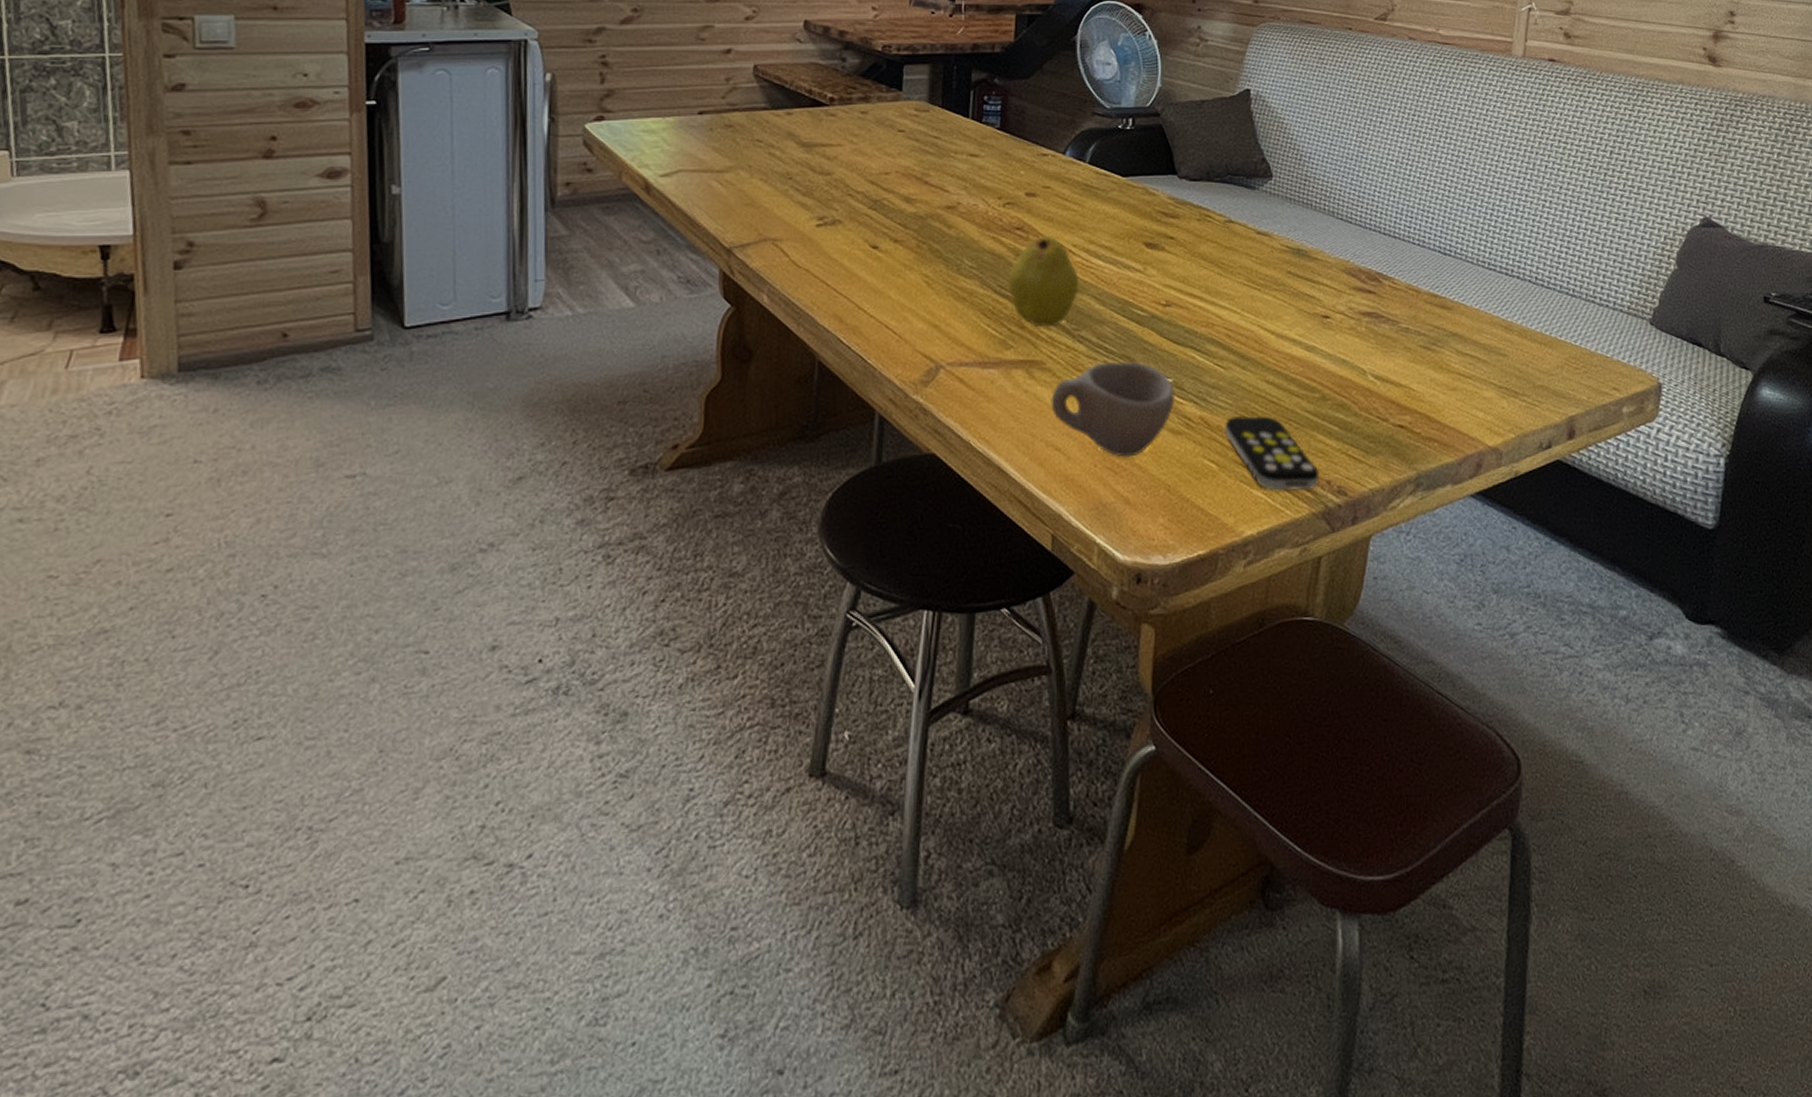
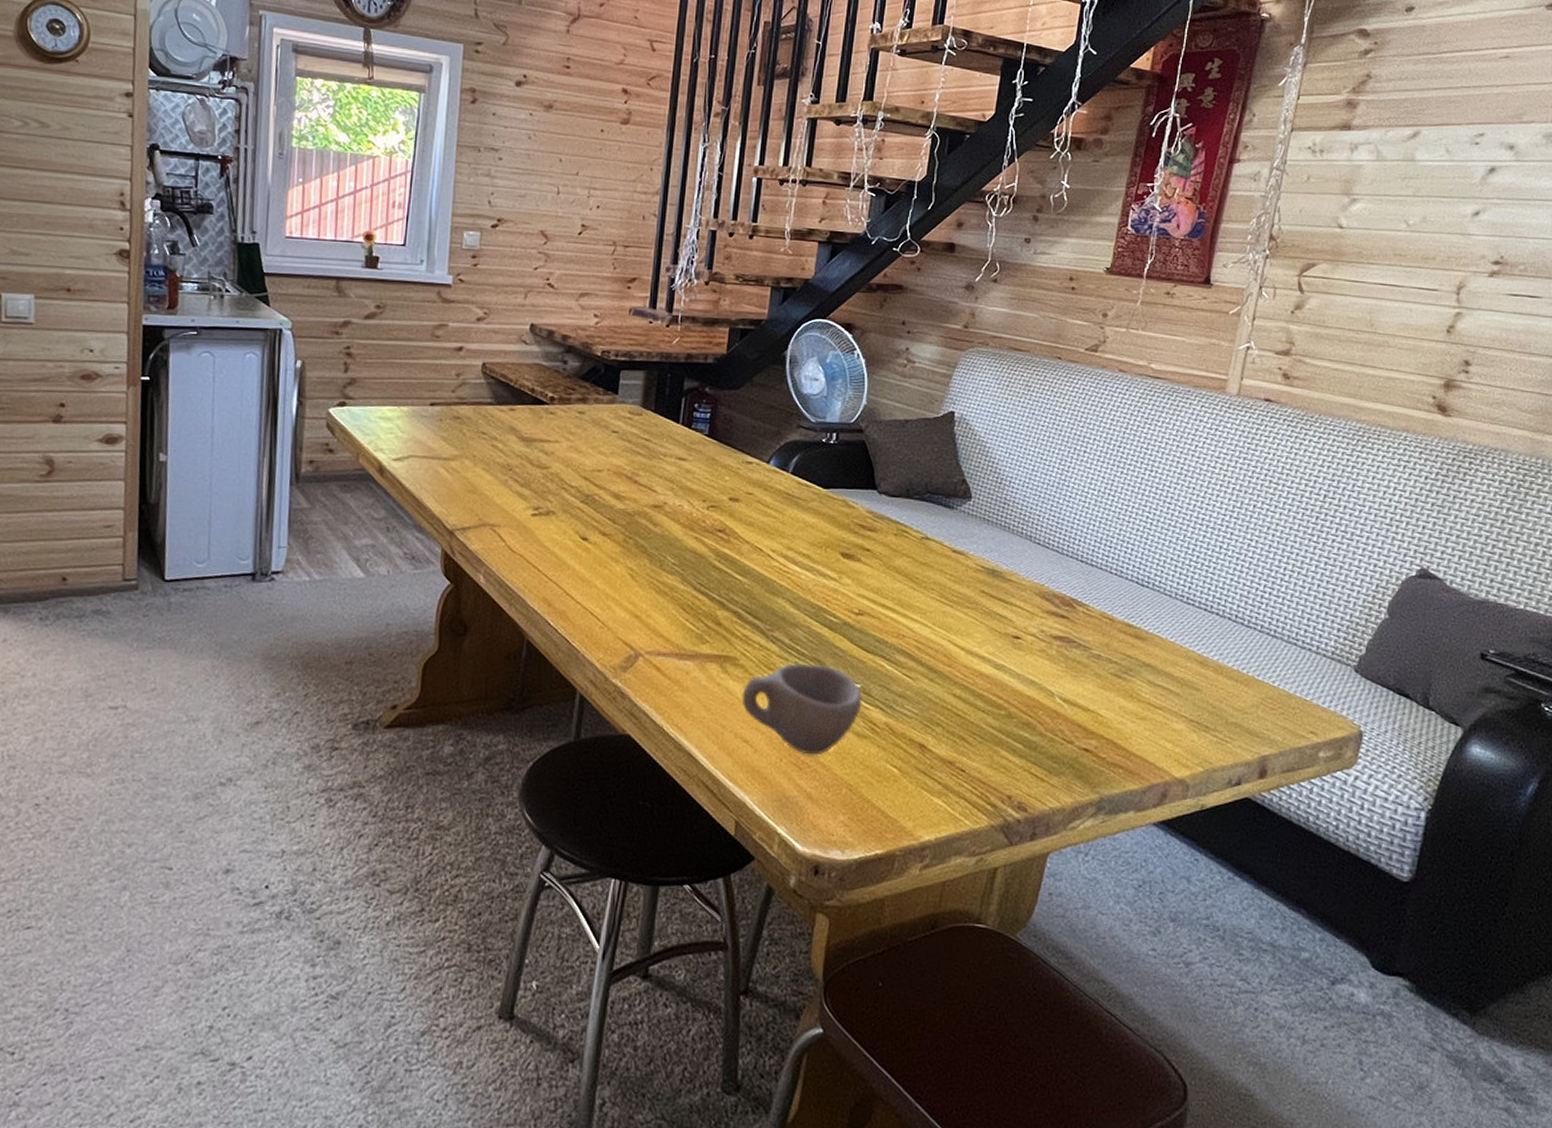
fruit: present [1008,235,1079,327] -> none [708,539,775,626]
remote control: present [1224,415,1320,491] -> none [908,724,1001,803]

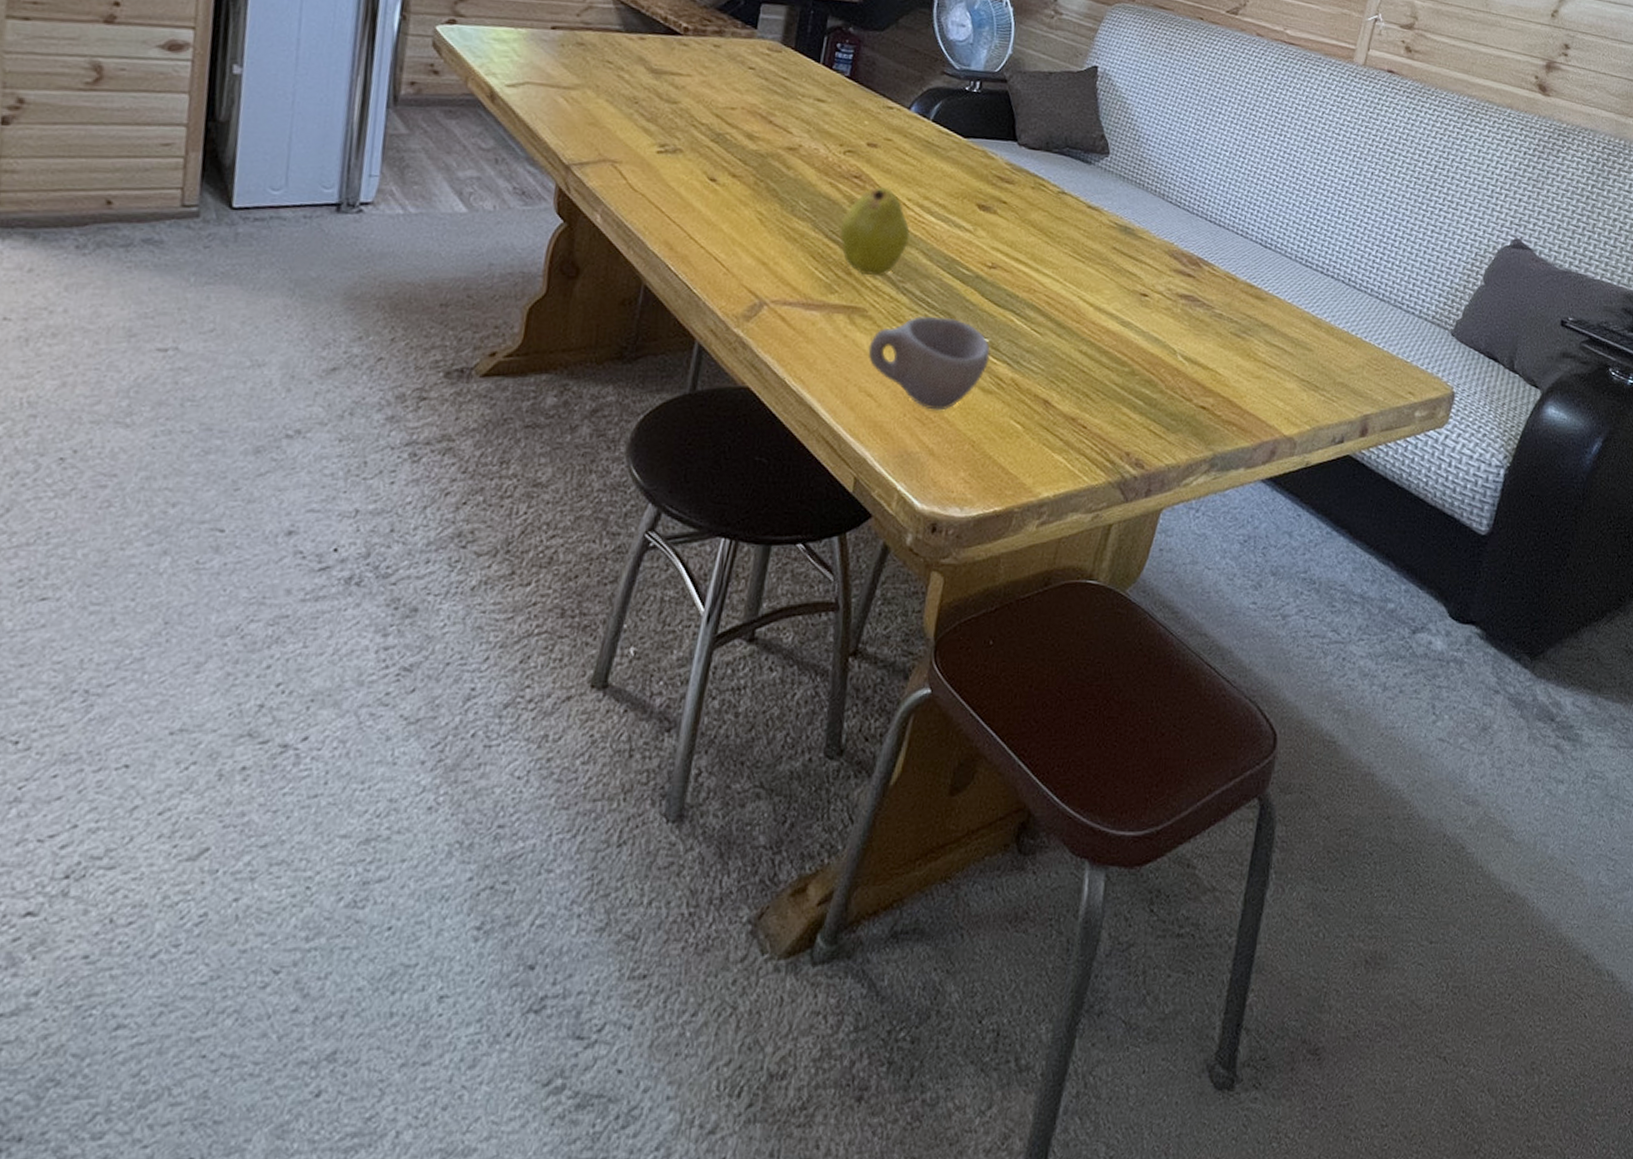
fruit: none [708,539,775,626] -> present [840,186,910,277]

